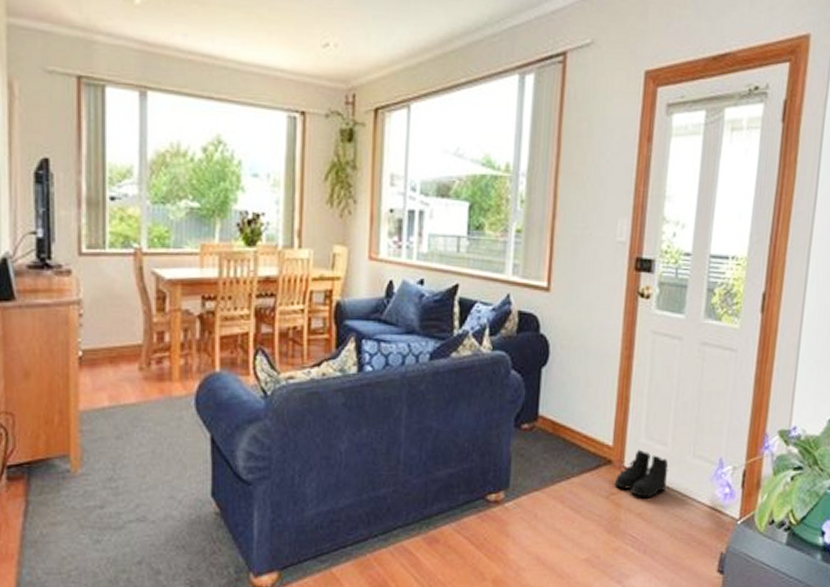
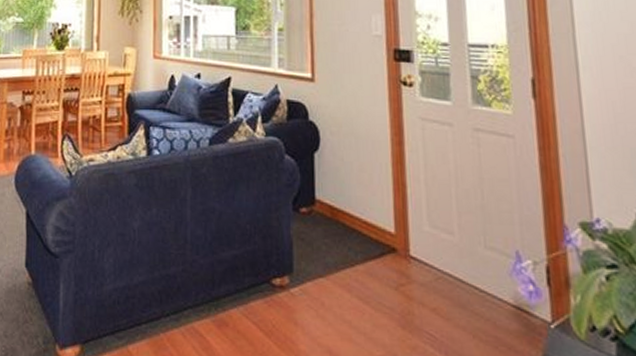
boots: present [614,449,669,497] -> none [402,237,460,291]

